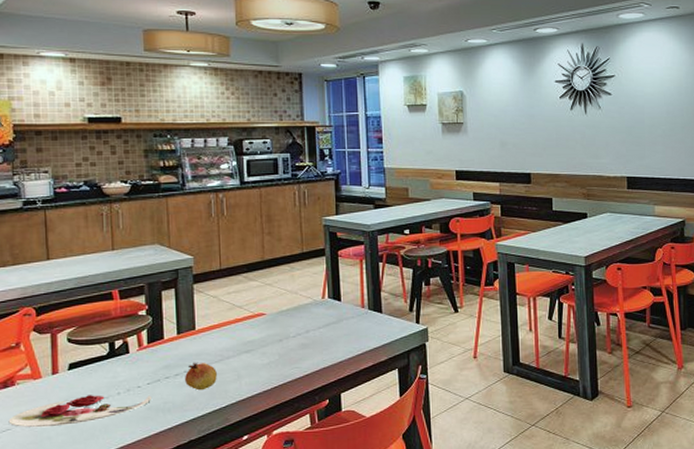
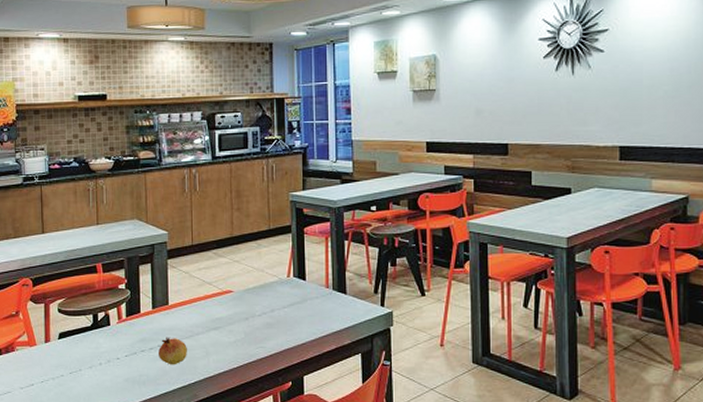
plate: present [8,395,151,428] -> none [9,364,128,392]

